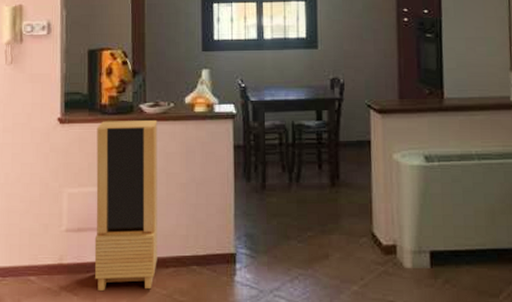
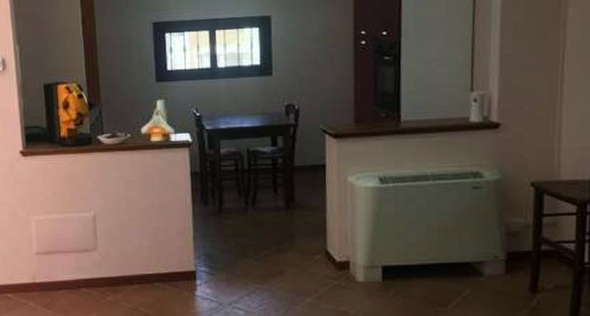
storage cabinet: present [94,120,157,290] -> none [58,151,123,305]

